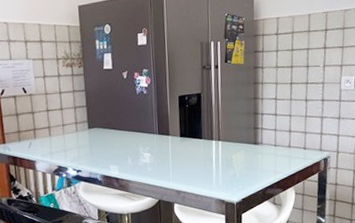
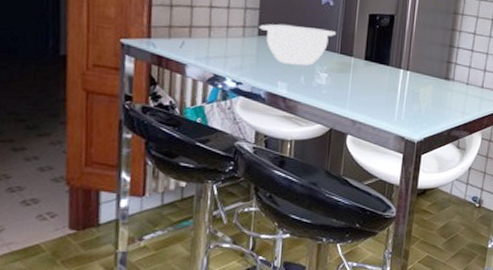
mixing bowl: none [88,115,153,150] -> present [259,23,336,66]

